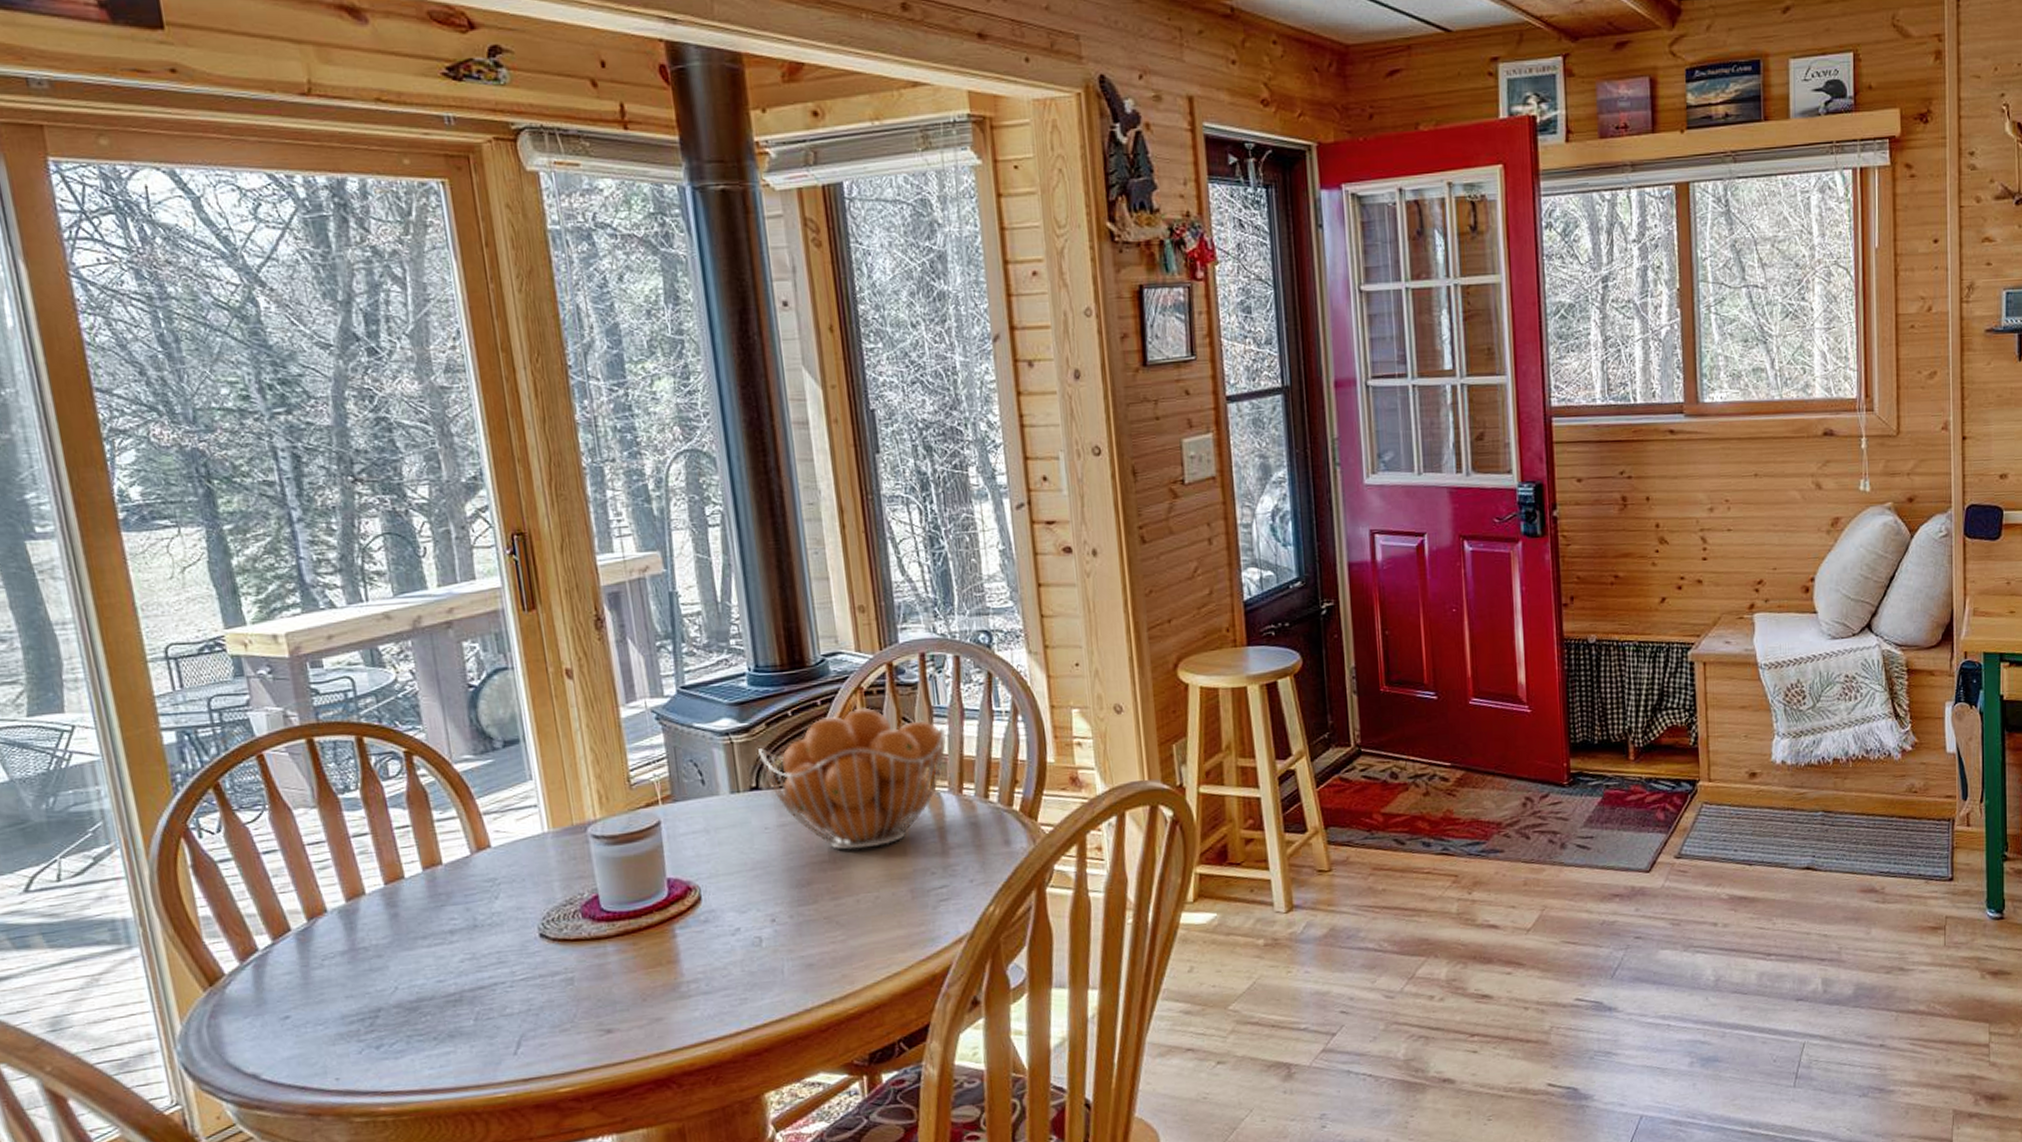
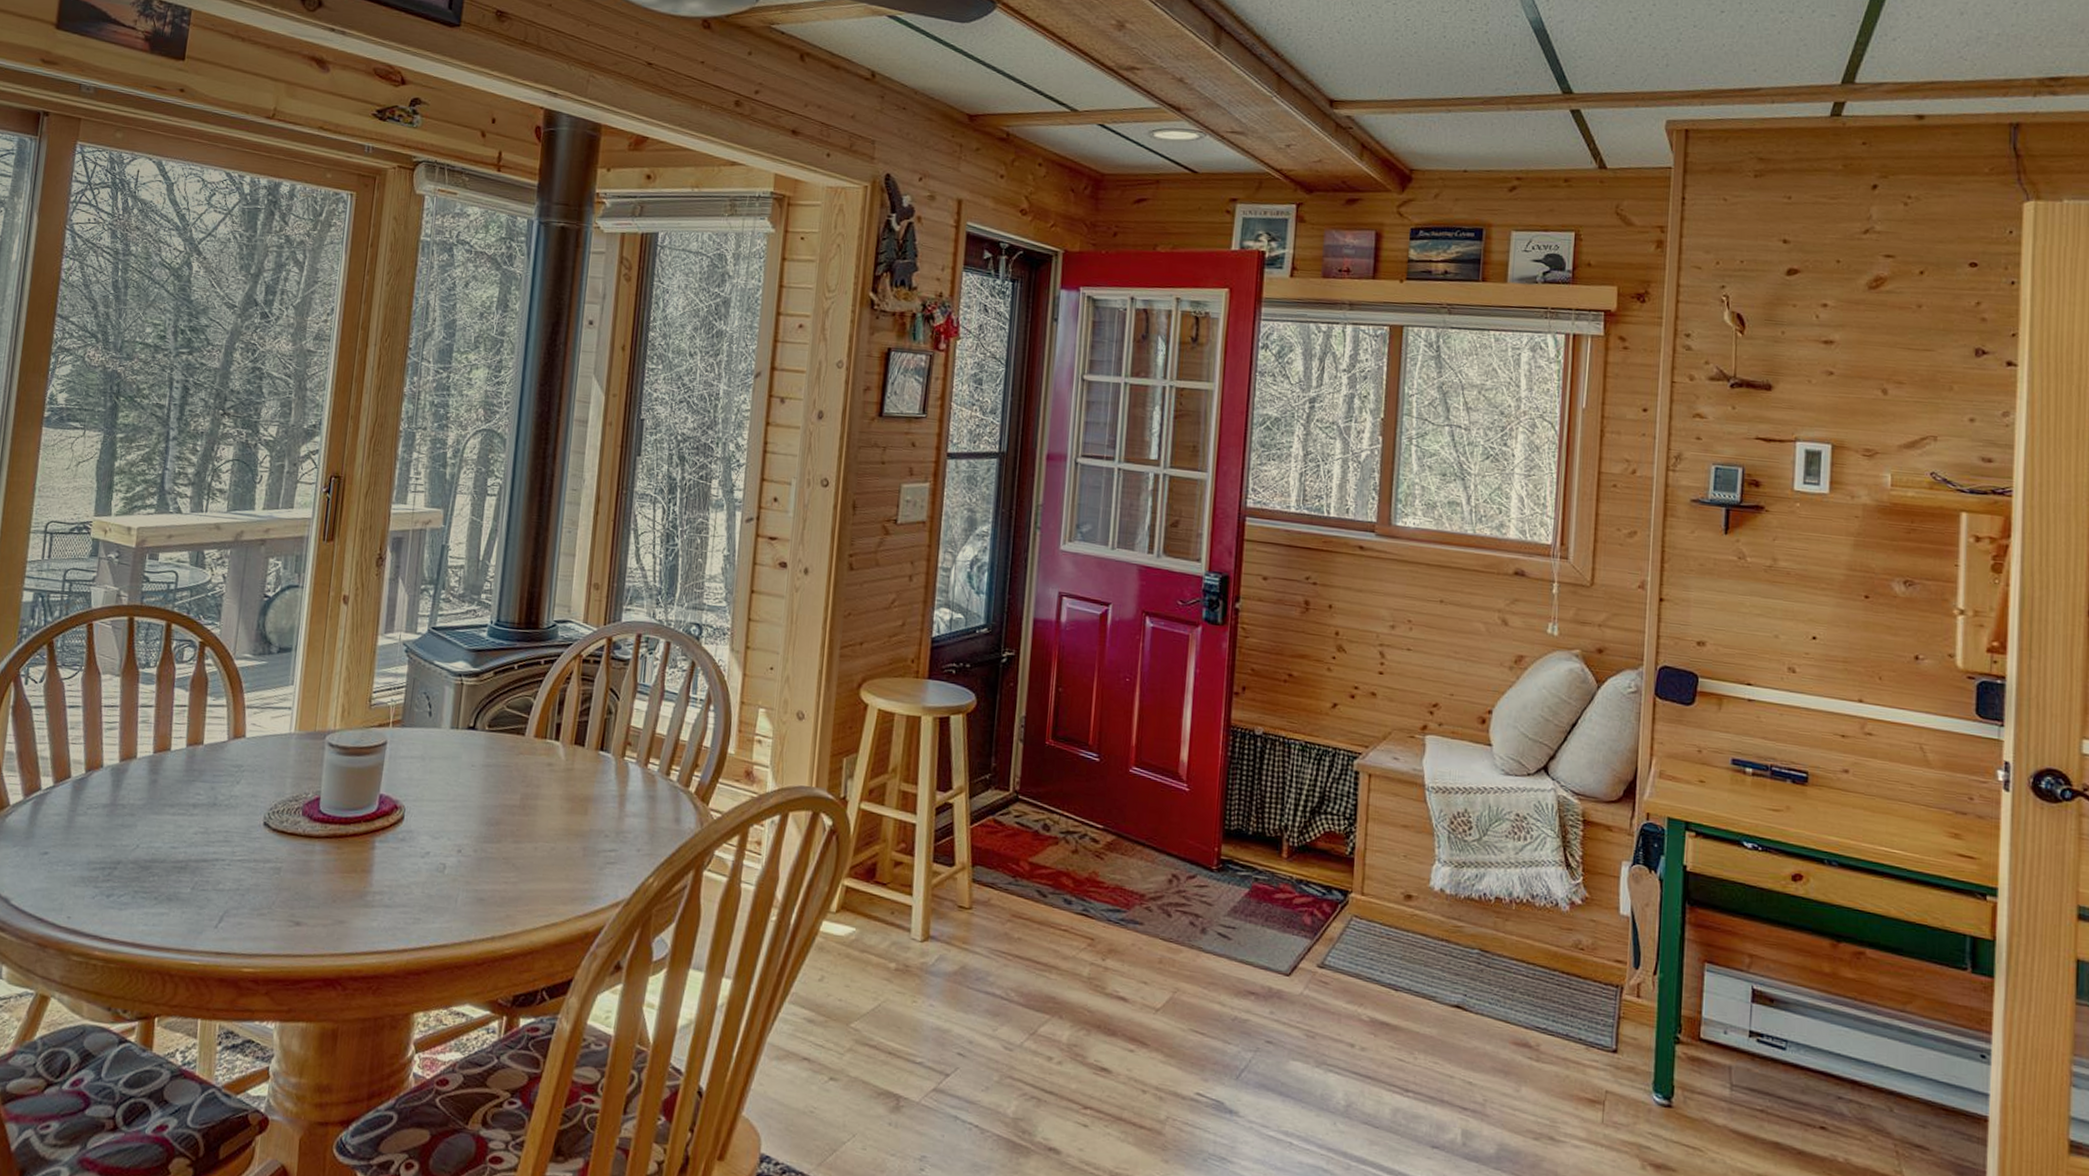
fruit basket: present [758,707,946,850] -> none [482,673,646,802]

